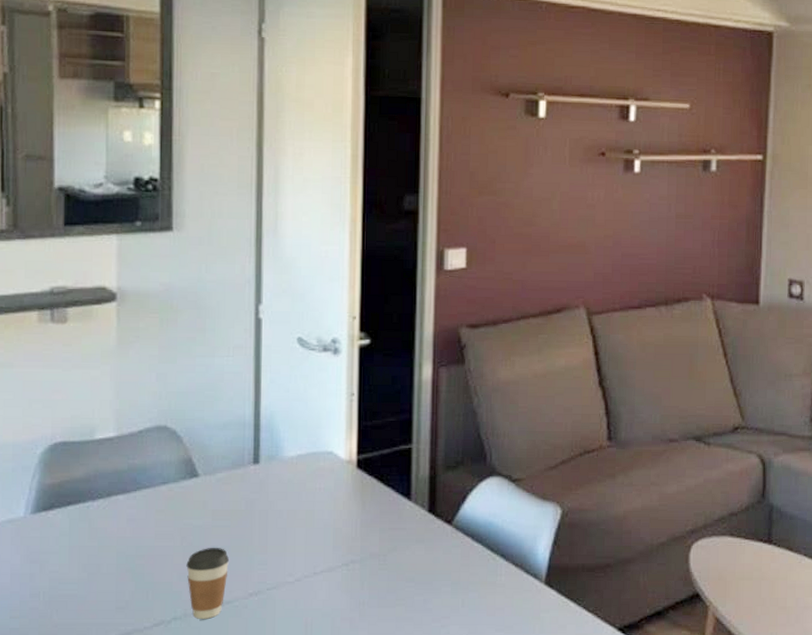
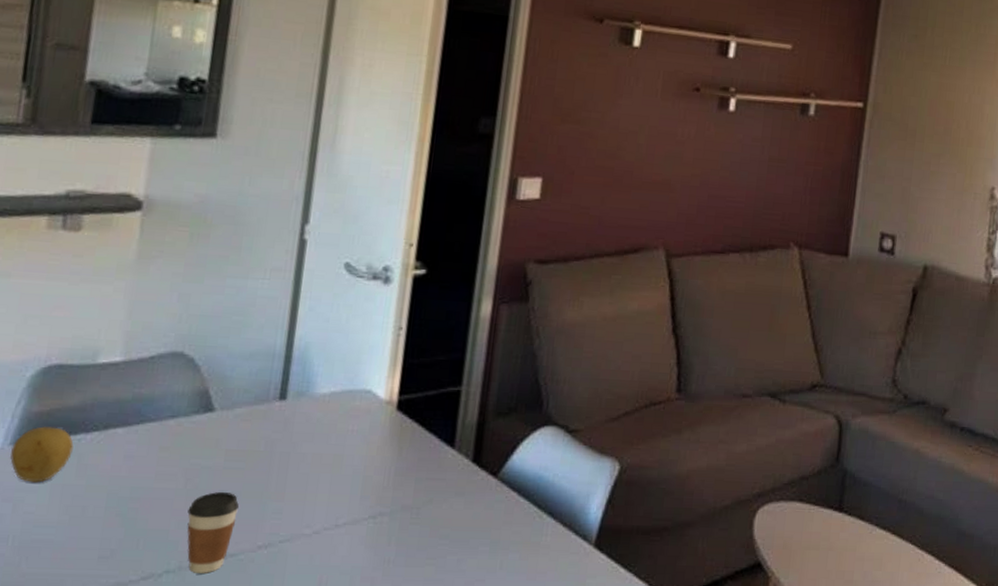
fruit: none [32,496,84,546] -> present [9,426,74,483]

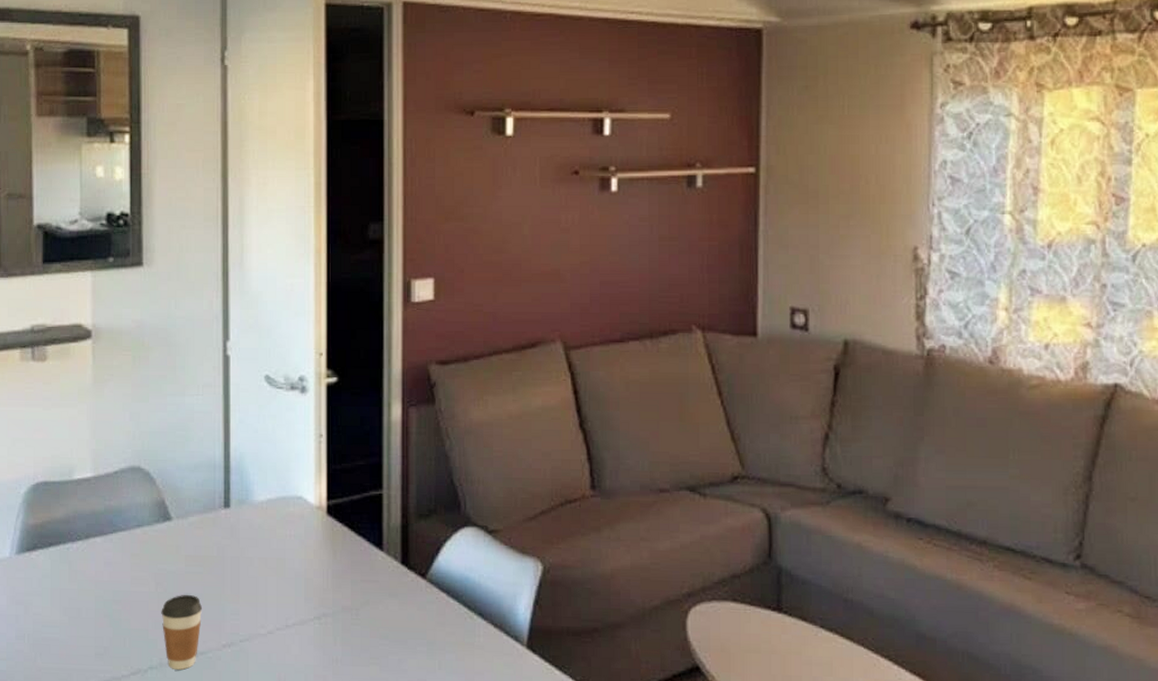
fruit: present [9,426,74,483] -> none [16,537,64,588]

